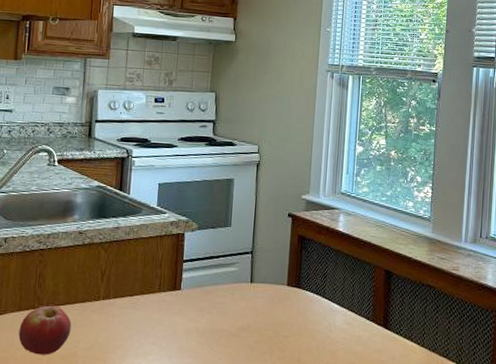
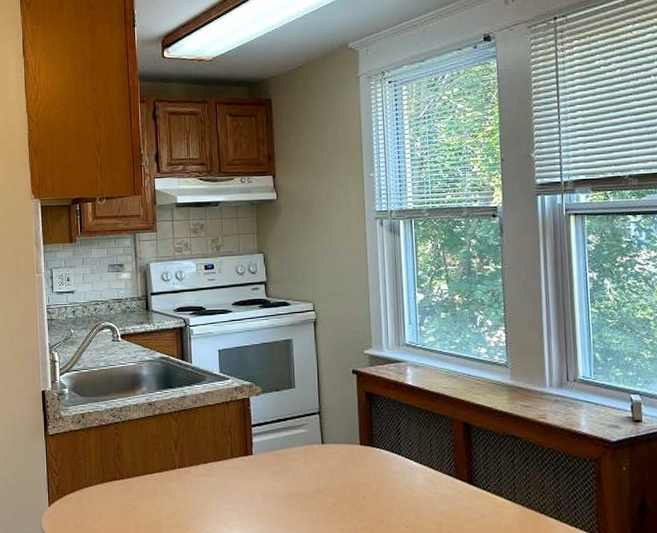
fruit: present [18,305,72,355] -> none [105,476,153,524]

